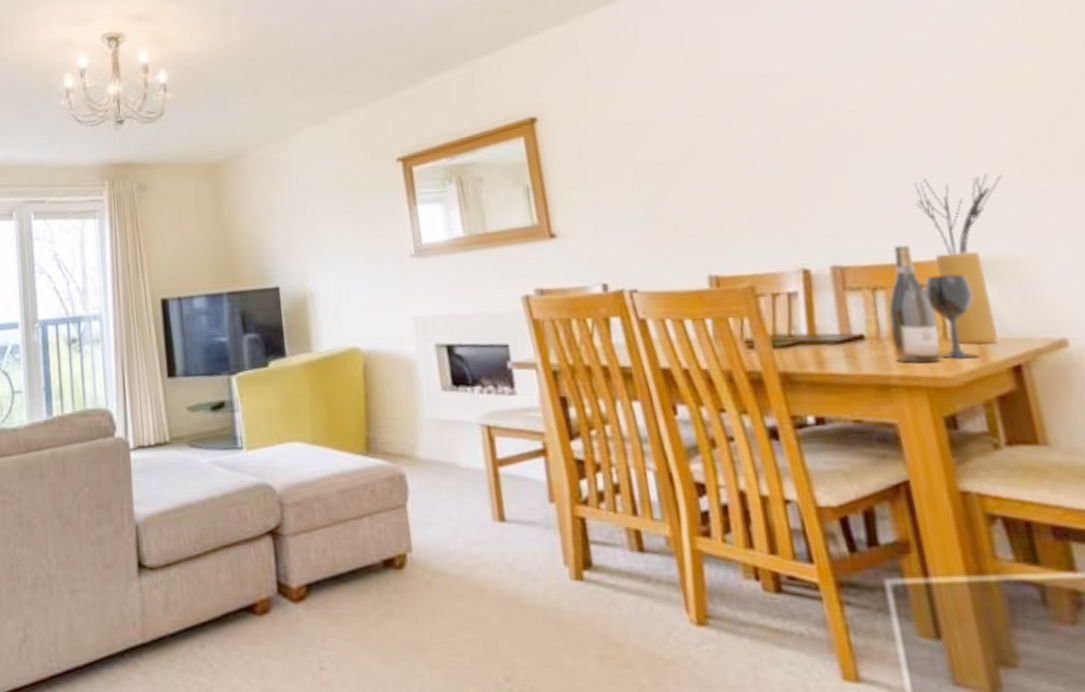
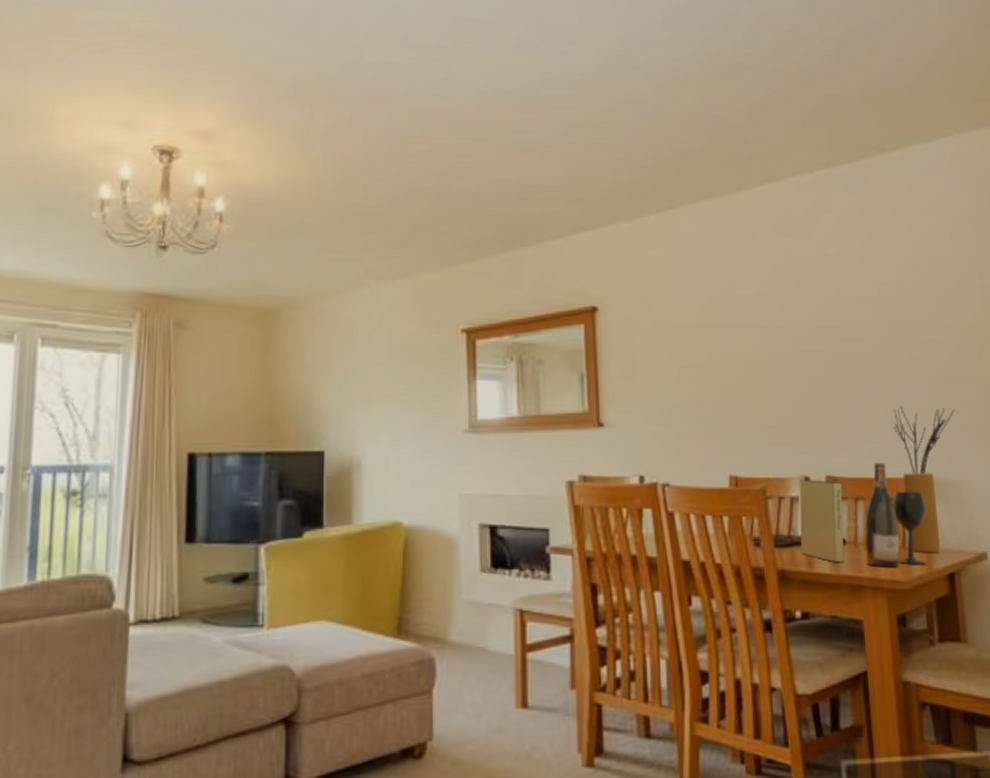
book: none [796,271,866,362] -> present [799,480,845,563]

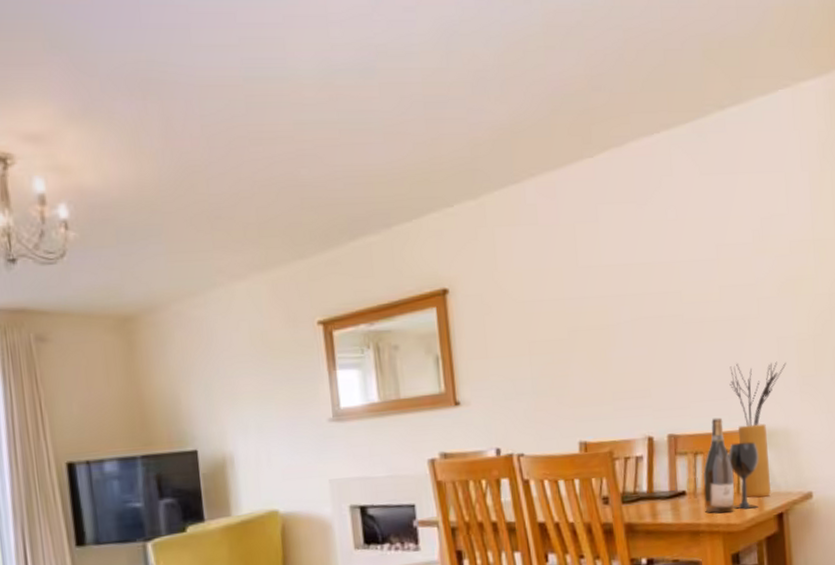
book: present [799,480,845,563] -> none [643,439,685,513]

